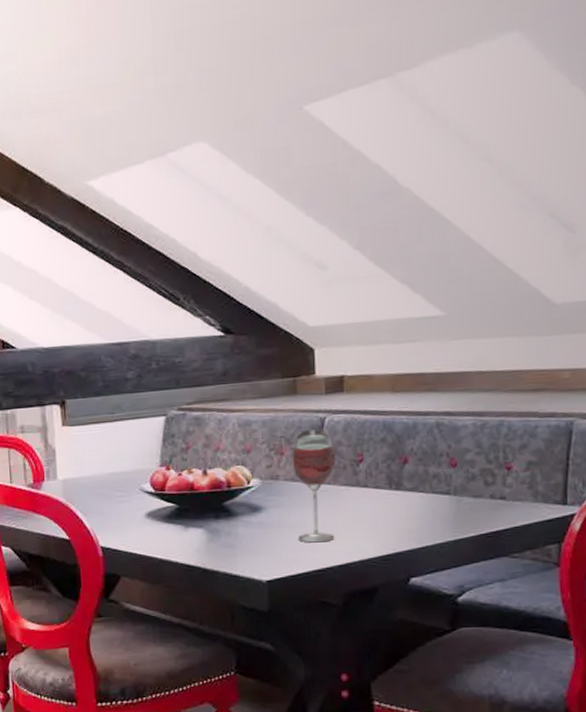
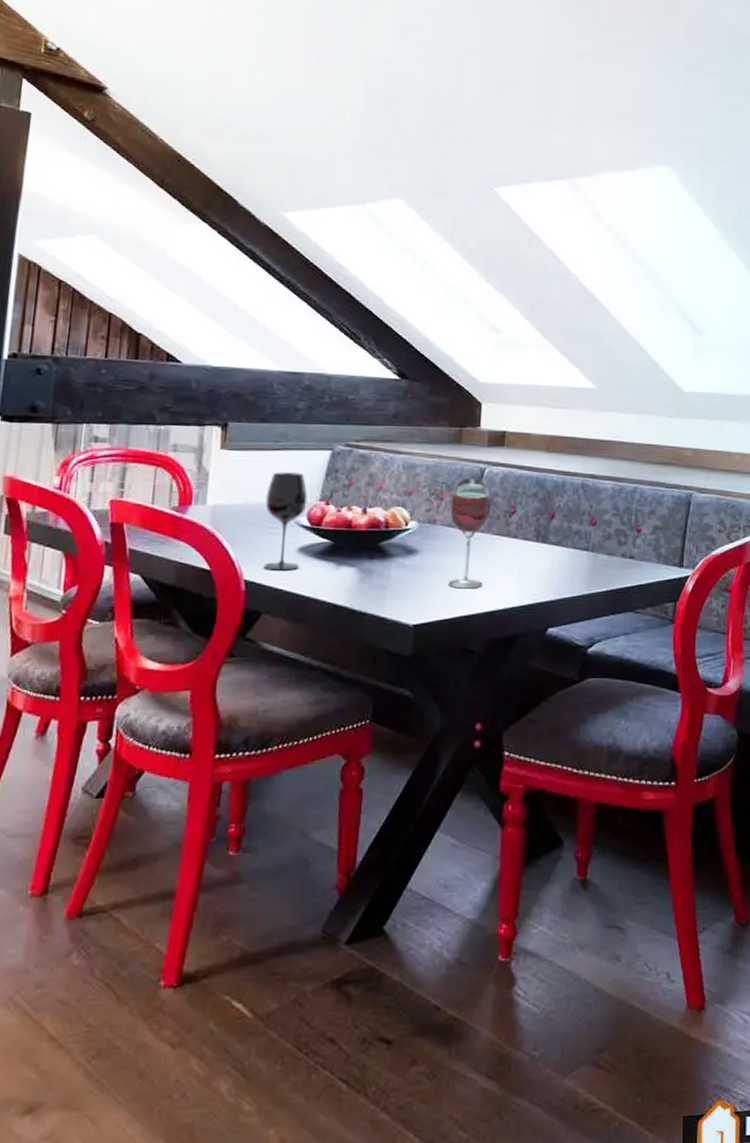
wine glass: none [108,440,150,536] -> present [263,471,308,571]

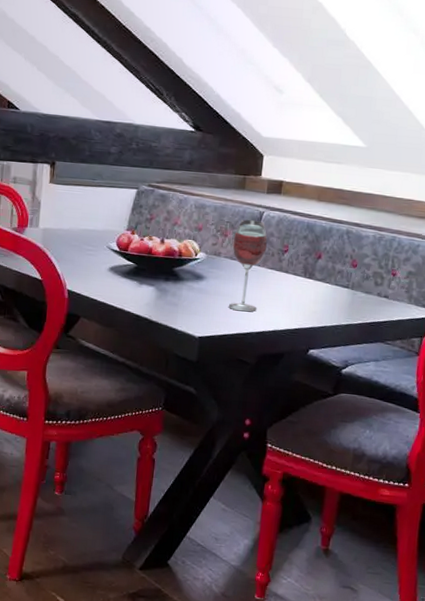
wine glass: present [263,471,308,571] -> none [82,204,117,285]

